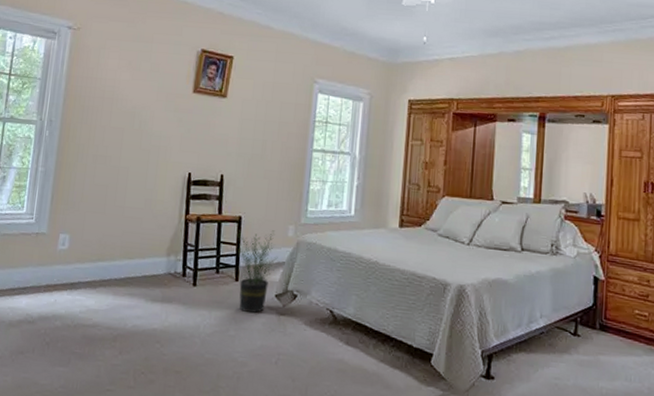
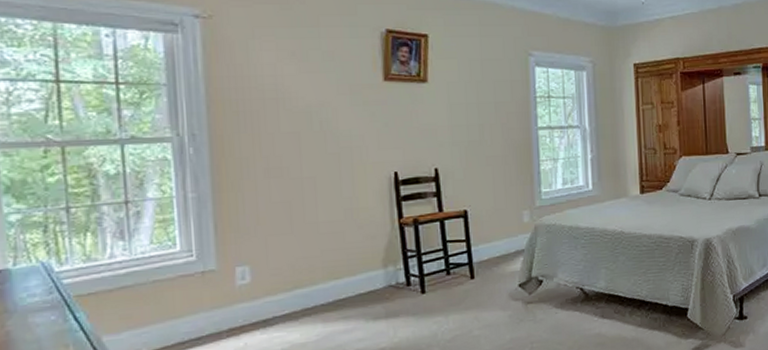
potted plant: present [237,230,278,313] -> none [465,219,516,310]

